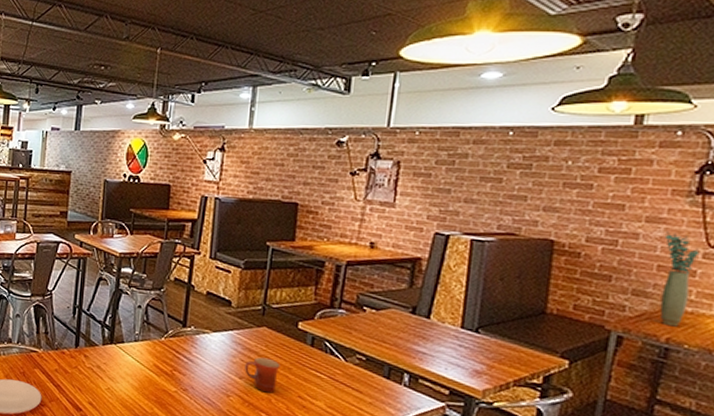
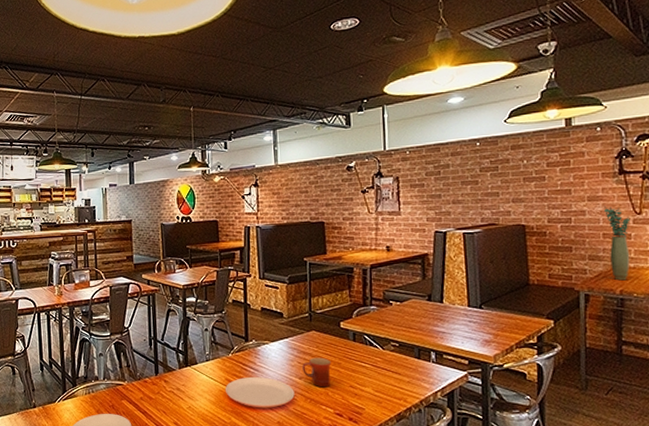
plate: none [151,366,231,406] -> present [225,377,295,408]

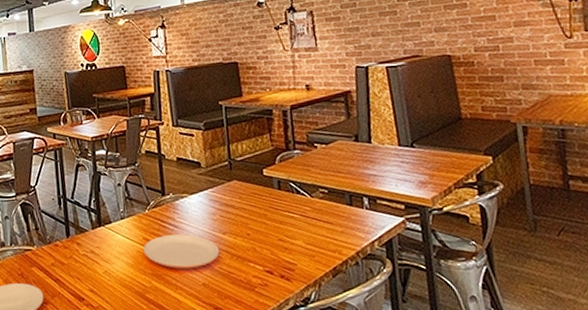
mug: present [302,357,331,388] -> none [225,209,258,243]
vase: present [604,206,631,281] -> none [532,31,567,110]

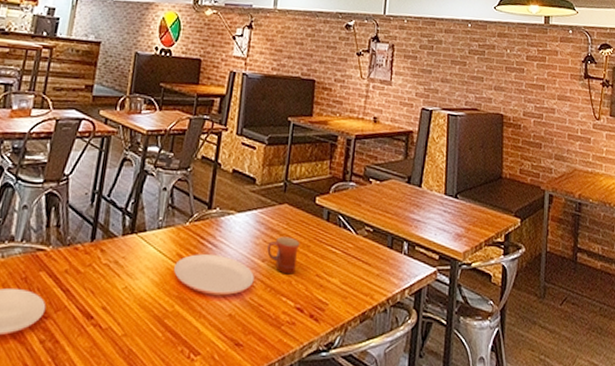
mug: none [225,209,258,243] -> present [267,236,300,275]

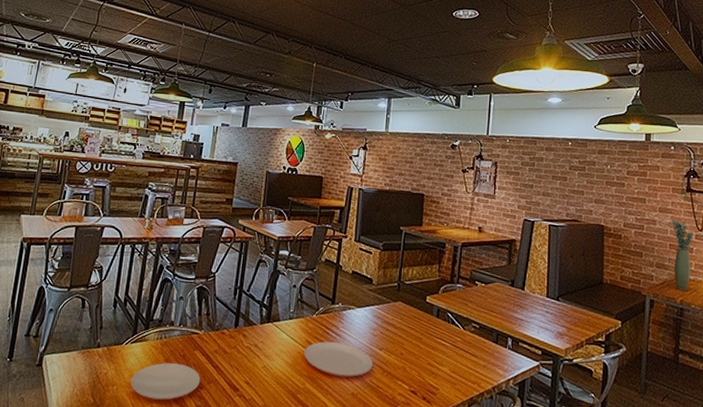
mug: present [267,236,300,275] -> none [384,329,413,362]
vase: none [571,106,591,185] -> present [672,218,693,291]

